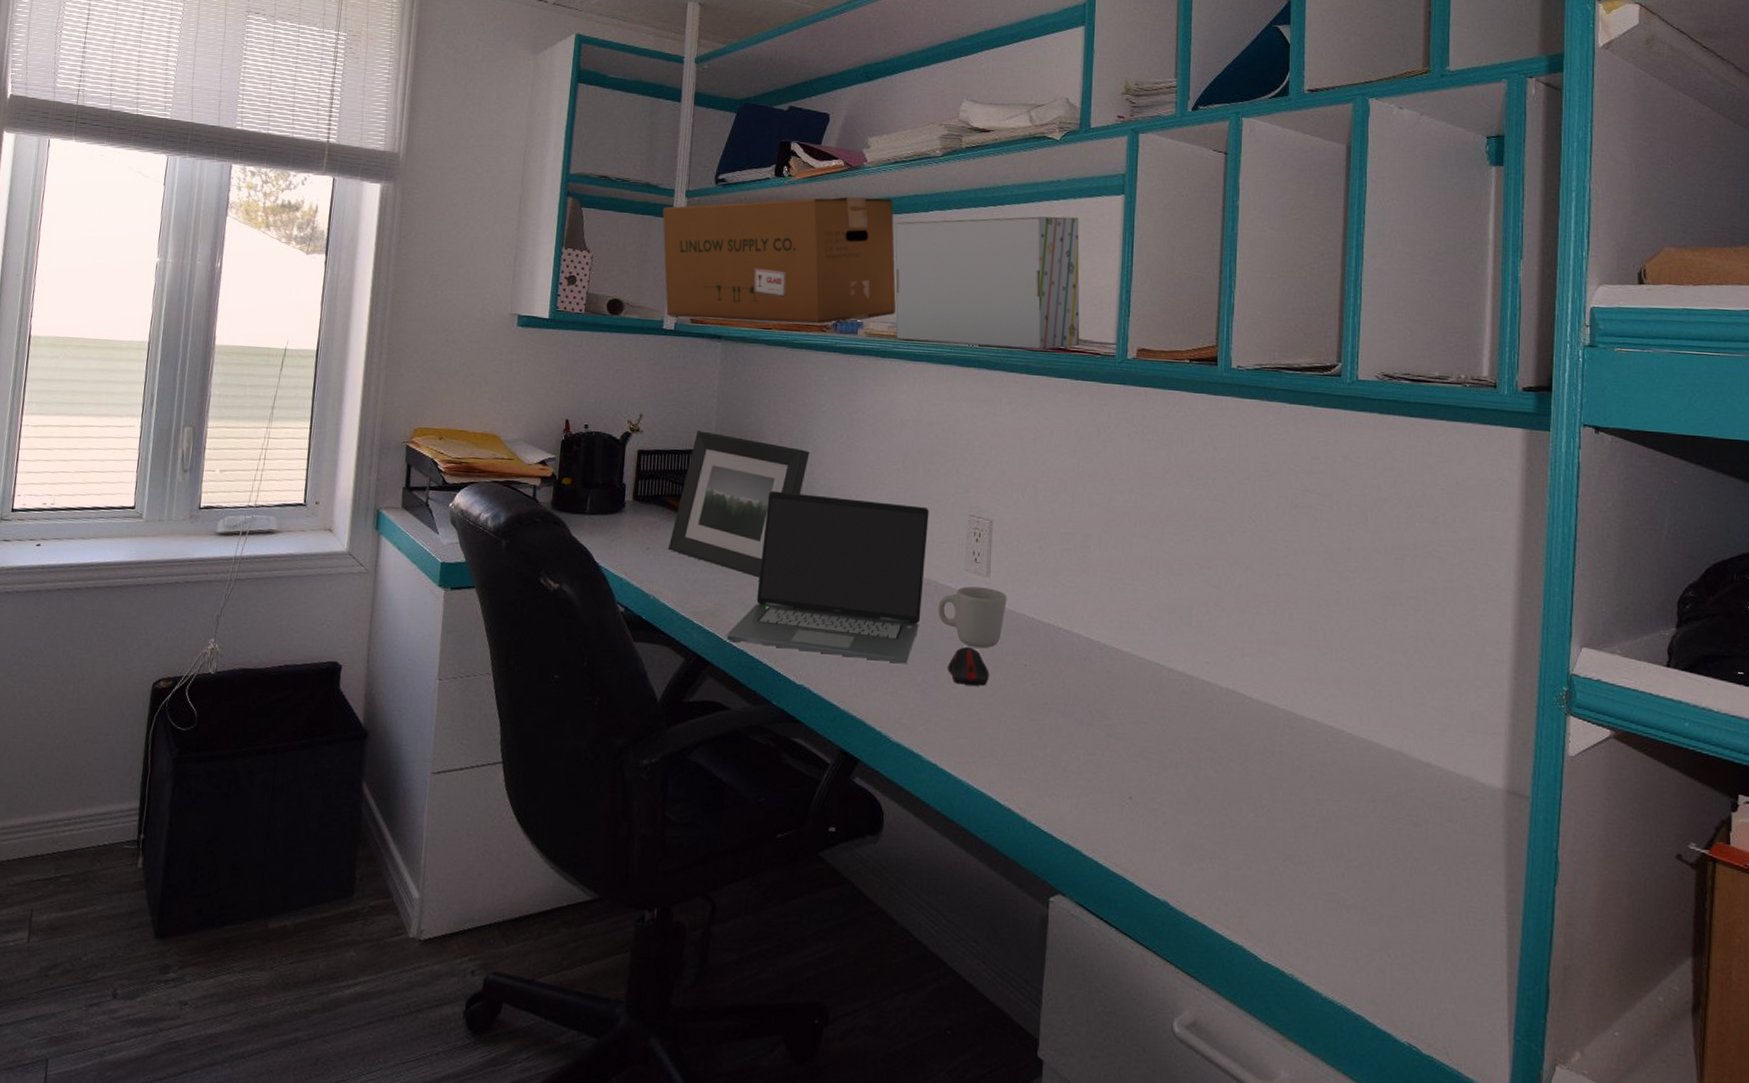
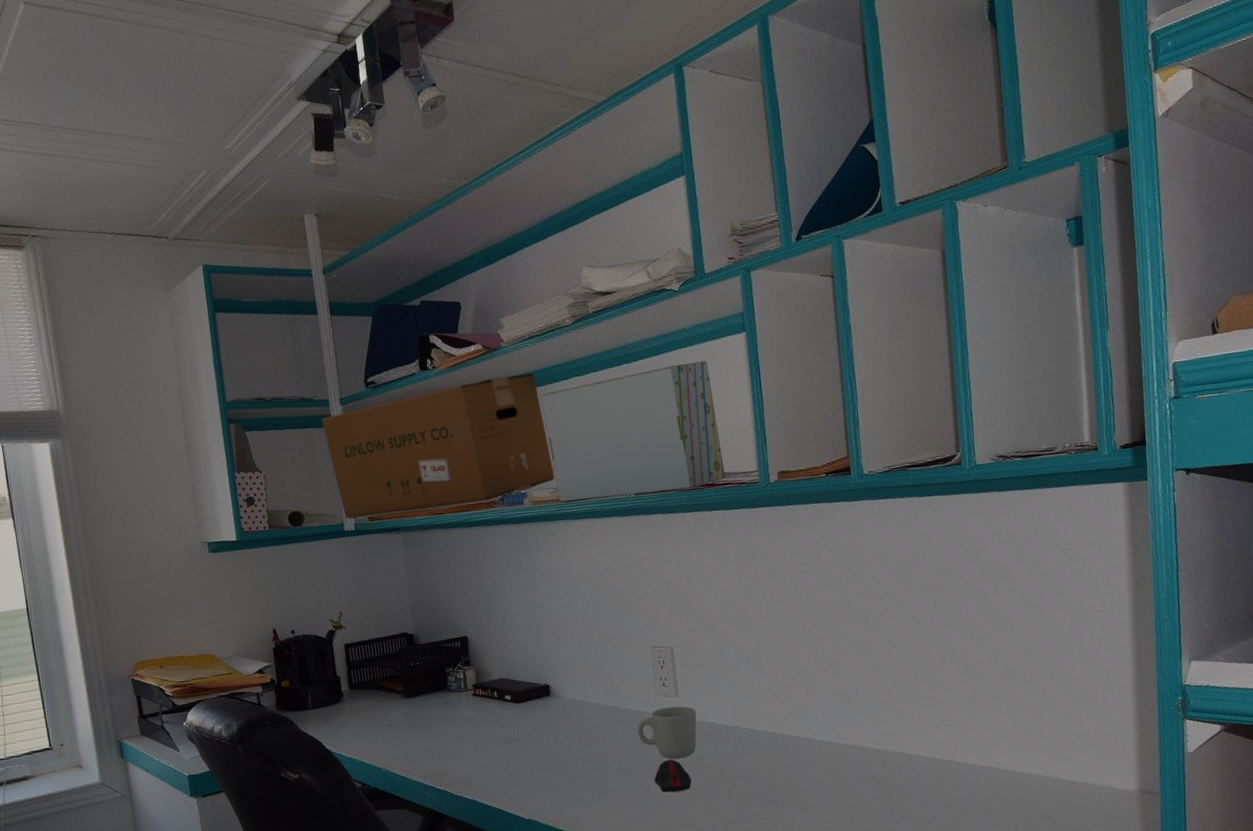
picture frame: present [667,431,810,578] -> none [389,616,501,736]
laptop: present [727,491,929,664] -> none [456,647,624,794]

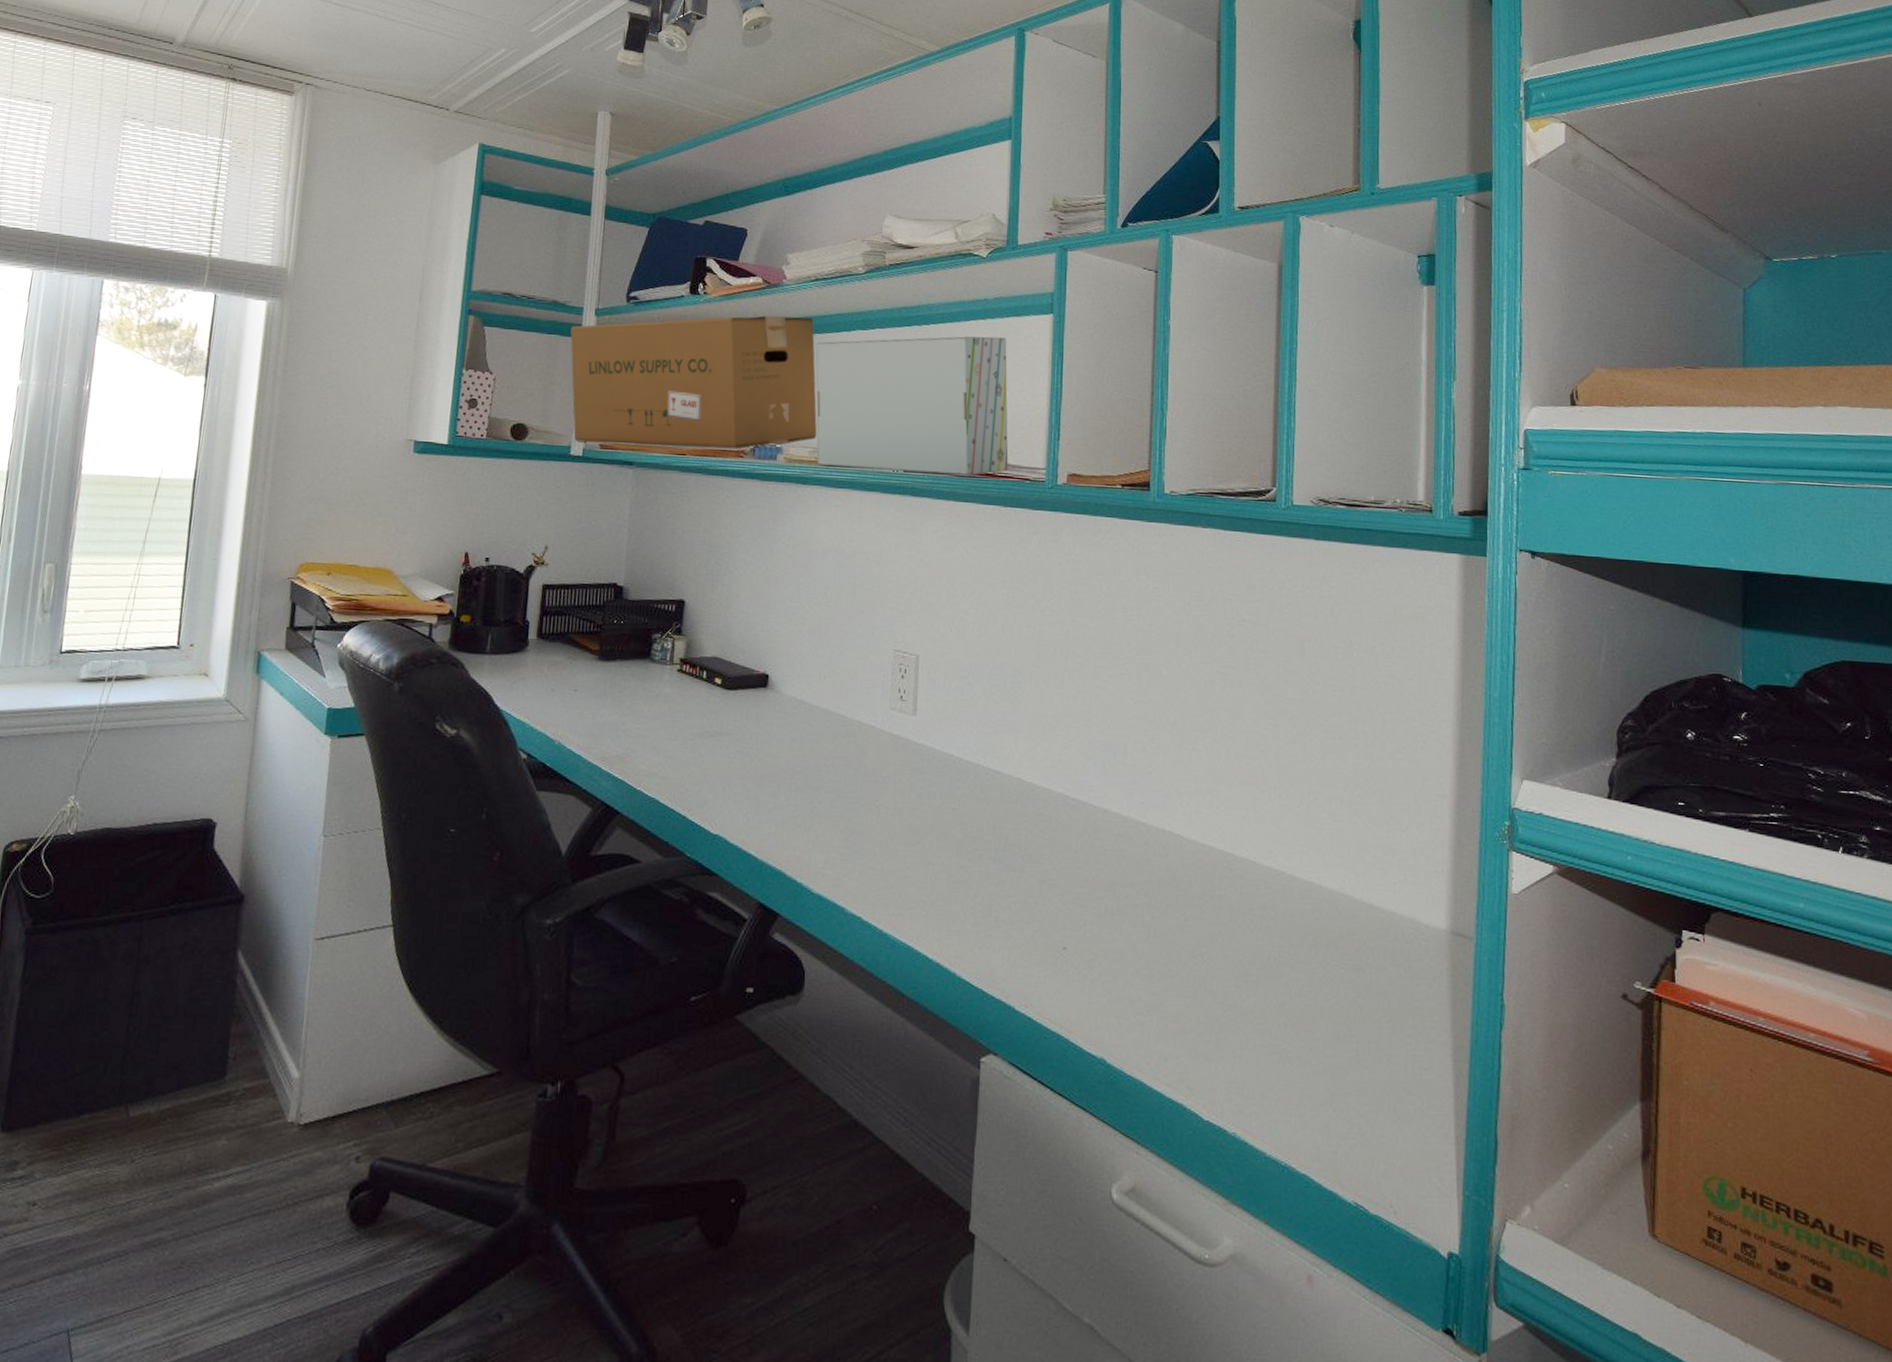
mug: present [637,706,697,759] -> none [862,726,935,792]
computer mouse: present [654,759,692,793] -> none [872,789,916,832]

